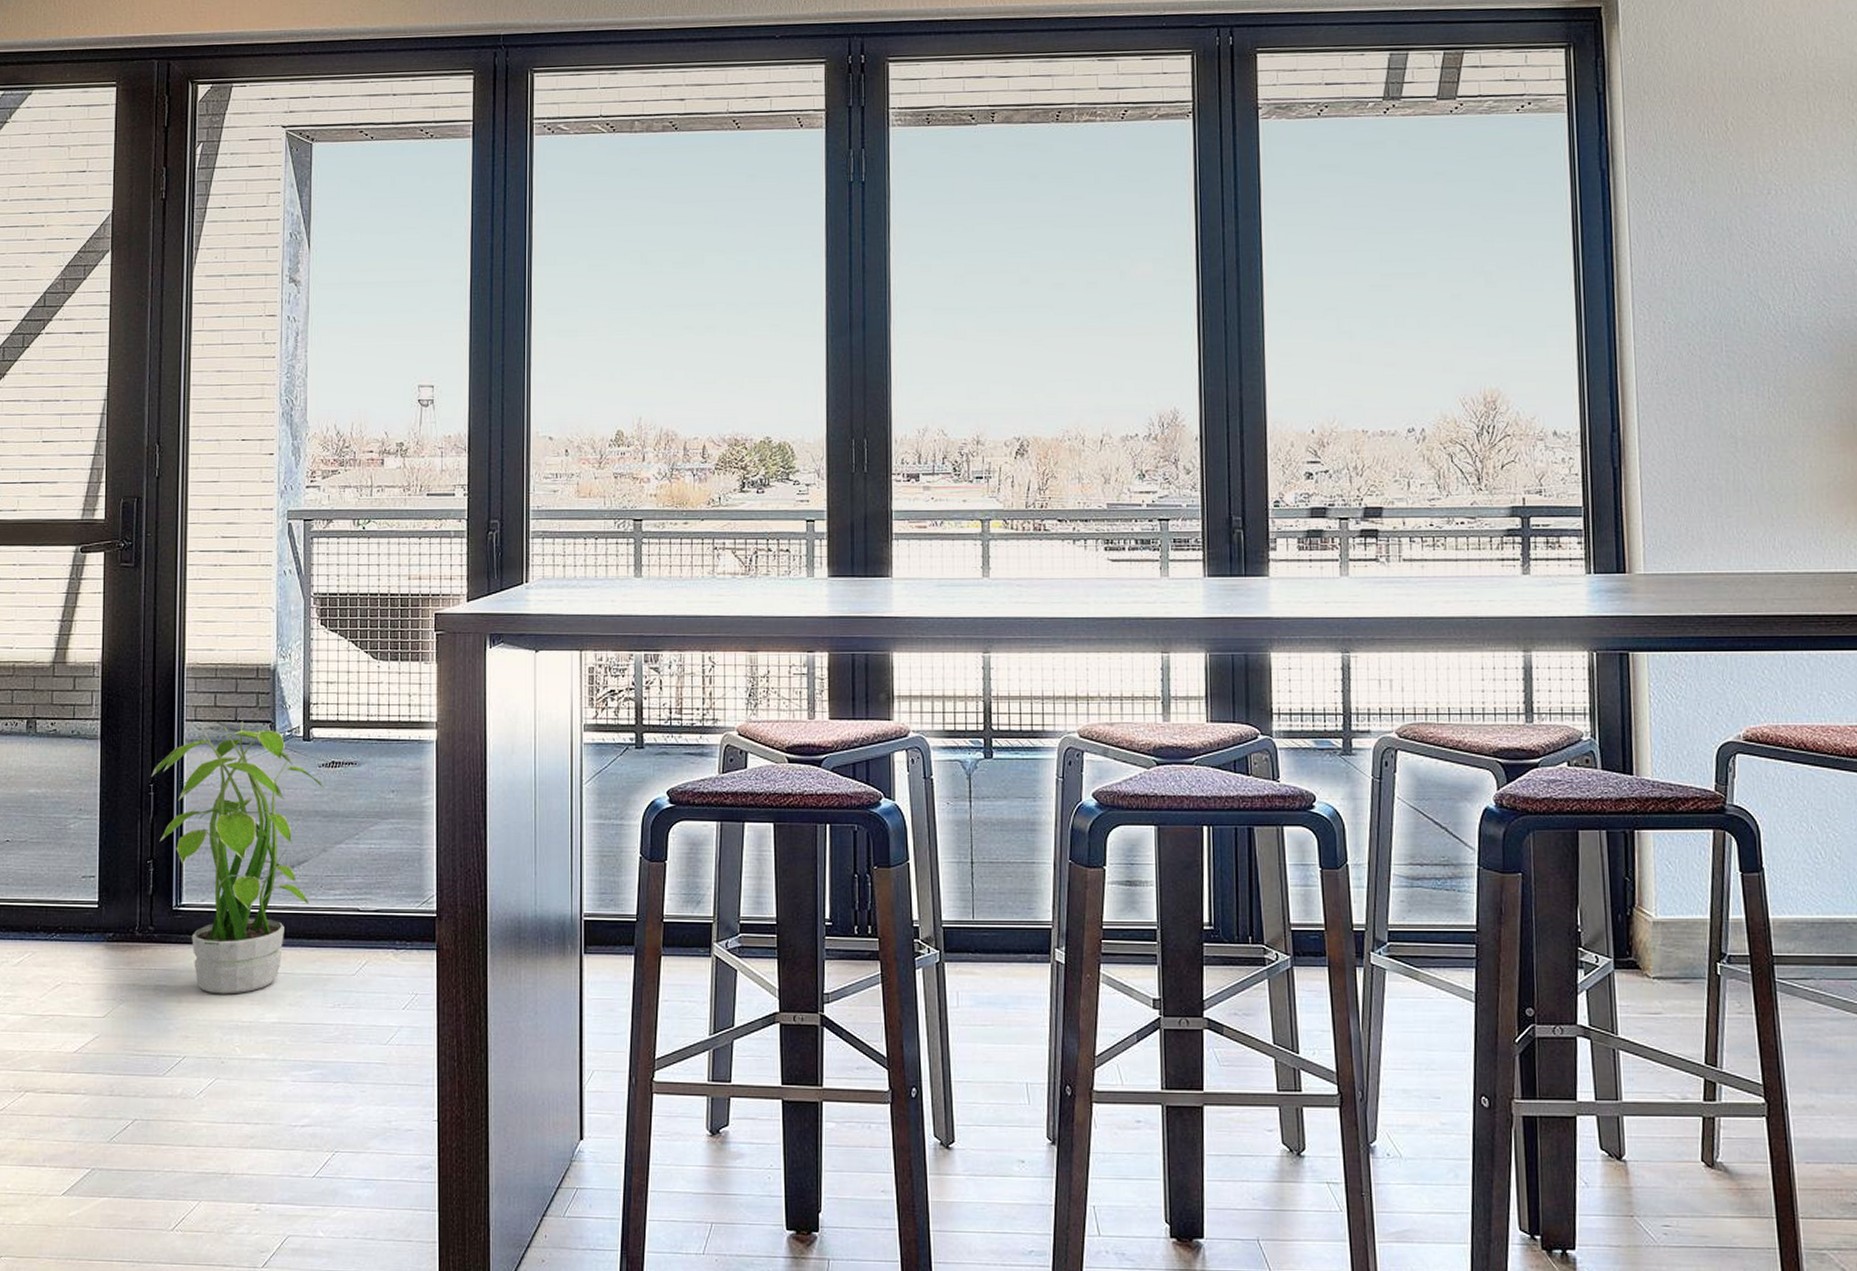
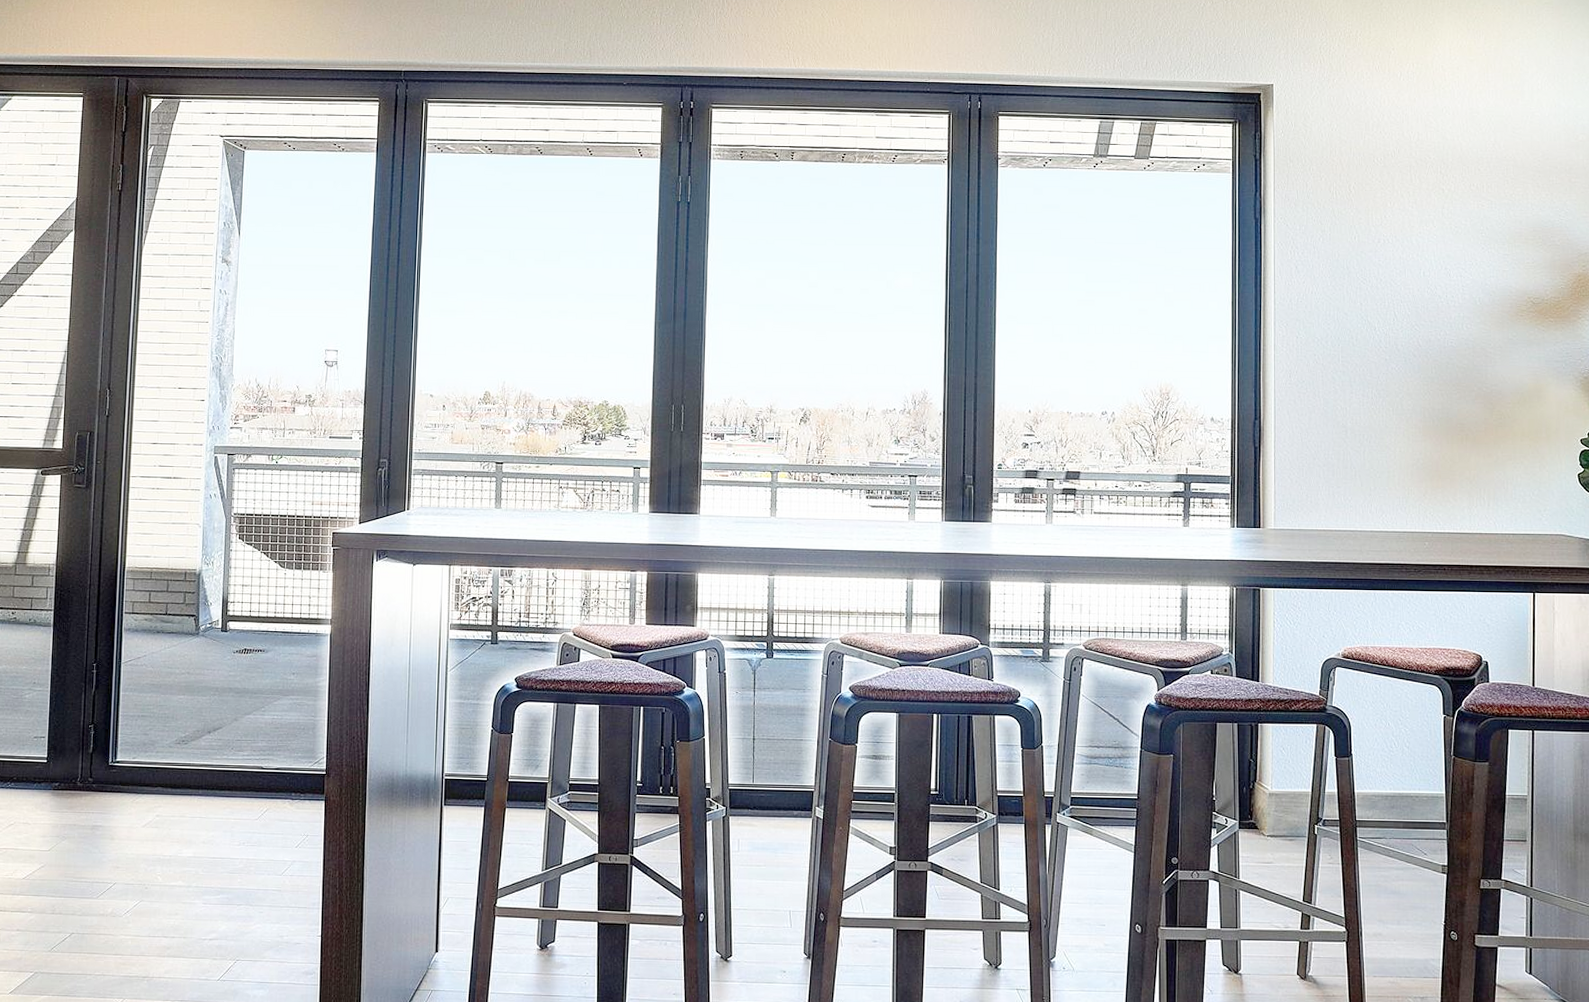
potted plant: present [151,721,325,994] -> none [94,615,238,834]

